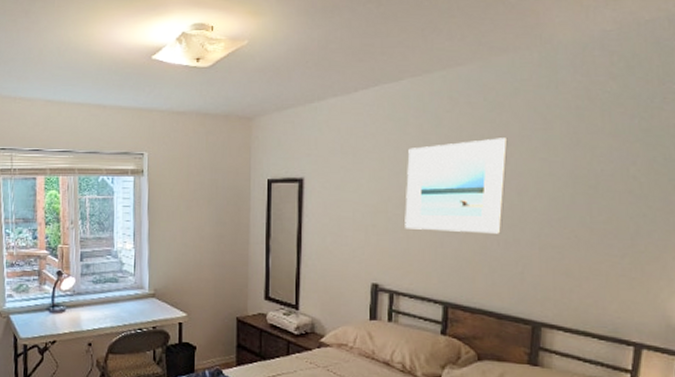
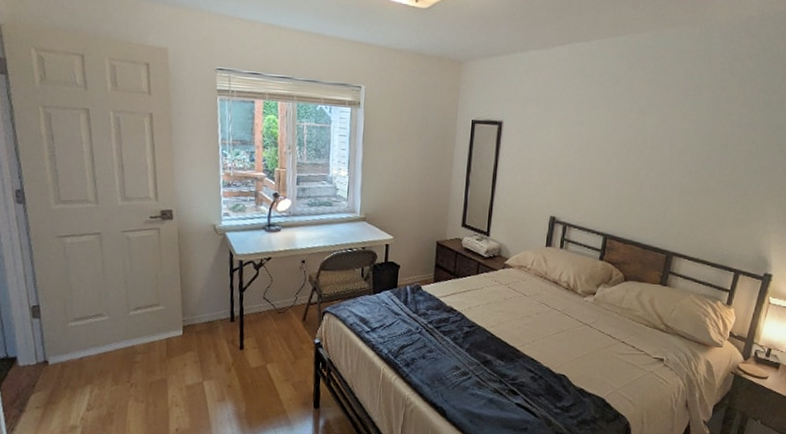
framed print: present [405,138,508,234] -> none [581,99,668,180]

